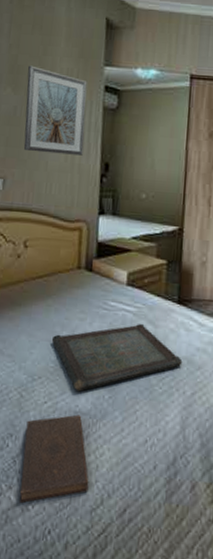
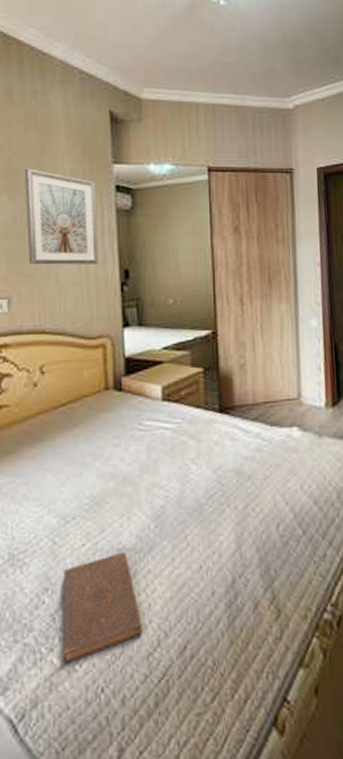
serving tray: present [51,324,183,392] -> none [83,441,231,526]

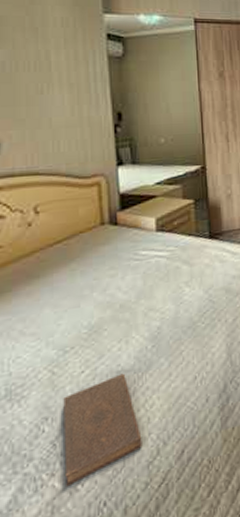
picture frame: present [25,168,98,265] -> none [14,16,91,110]

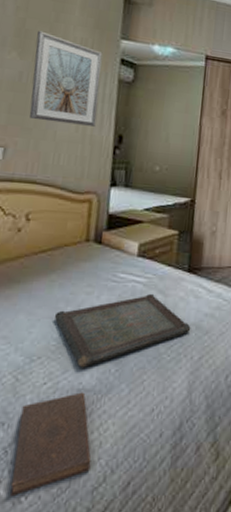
picture frame: none [14,16,91,110] -> present [29,30,103,127]
serving tray: none [80,266,221,350] -> present [54,294,191,368]

